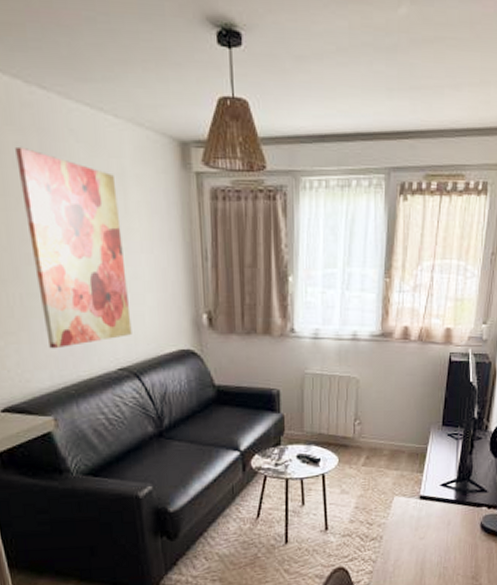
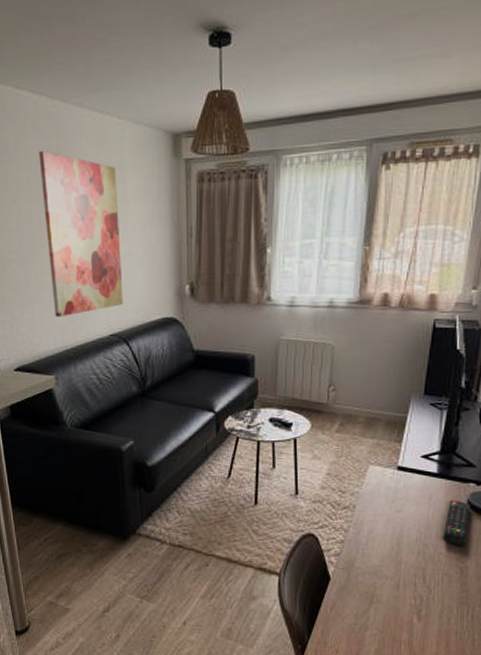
remote control: none [459,523,483,566] -> present [442,500,470,546]

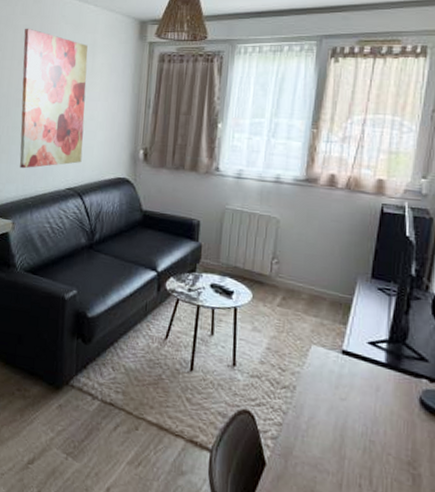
remote control: present [442,500,470,546] -> none [391,394,423,450]

